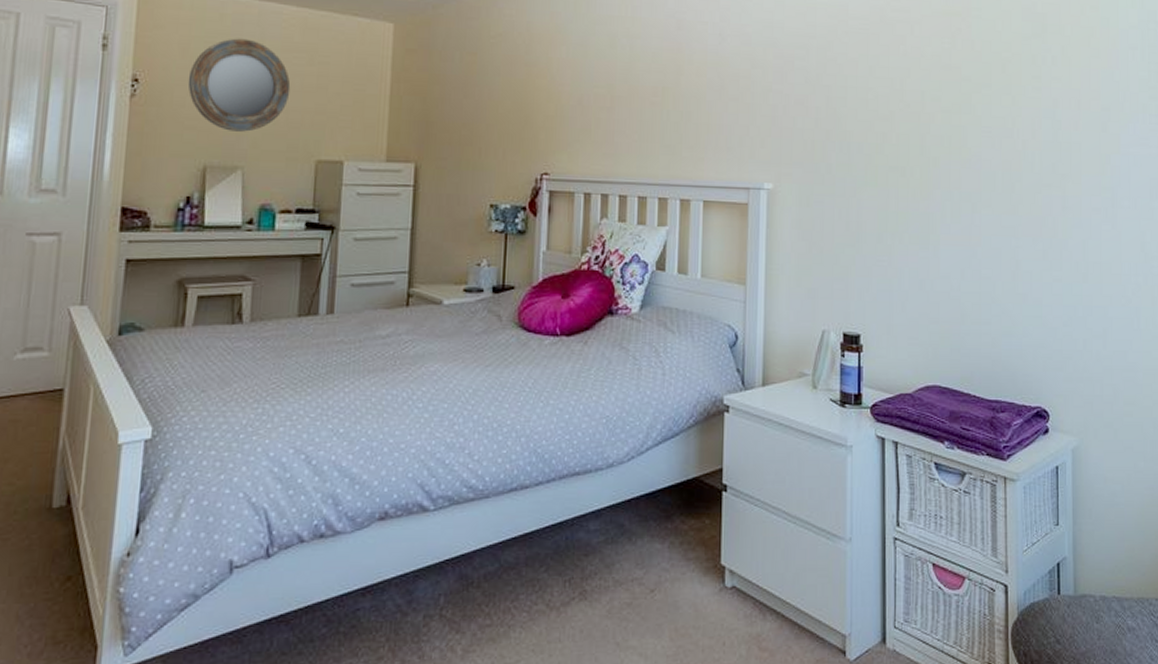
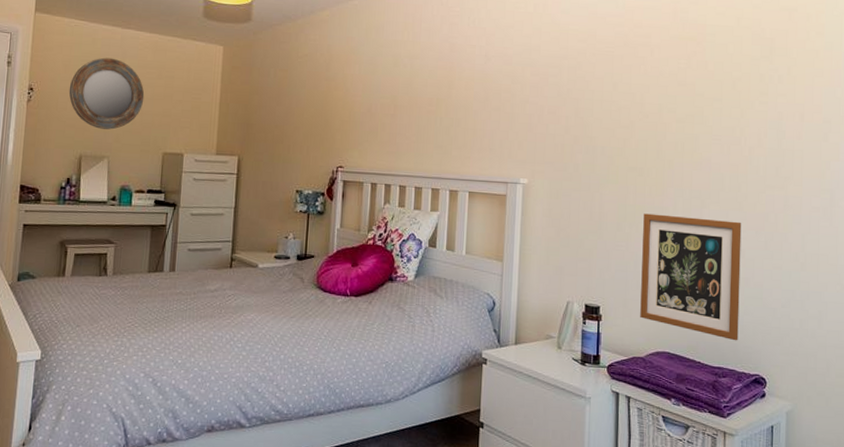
picture frame: none [906,221,1017,369] -> present [640,213,742,341]

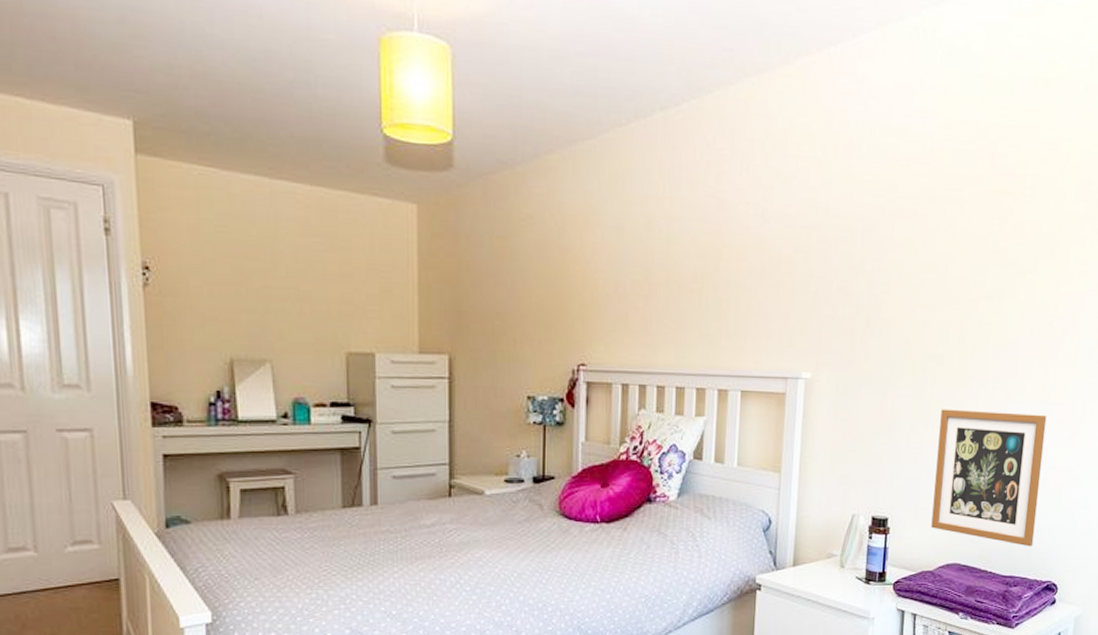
home mirror: present [69,57,145,130] -> none [202,221,313,323]

